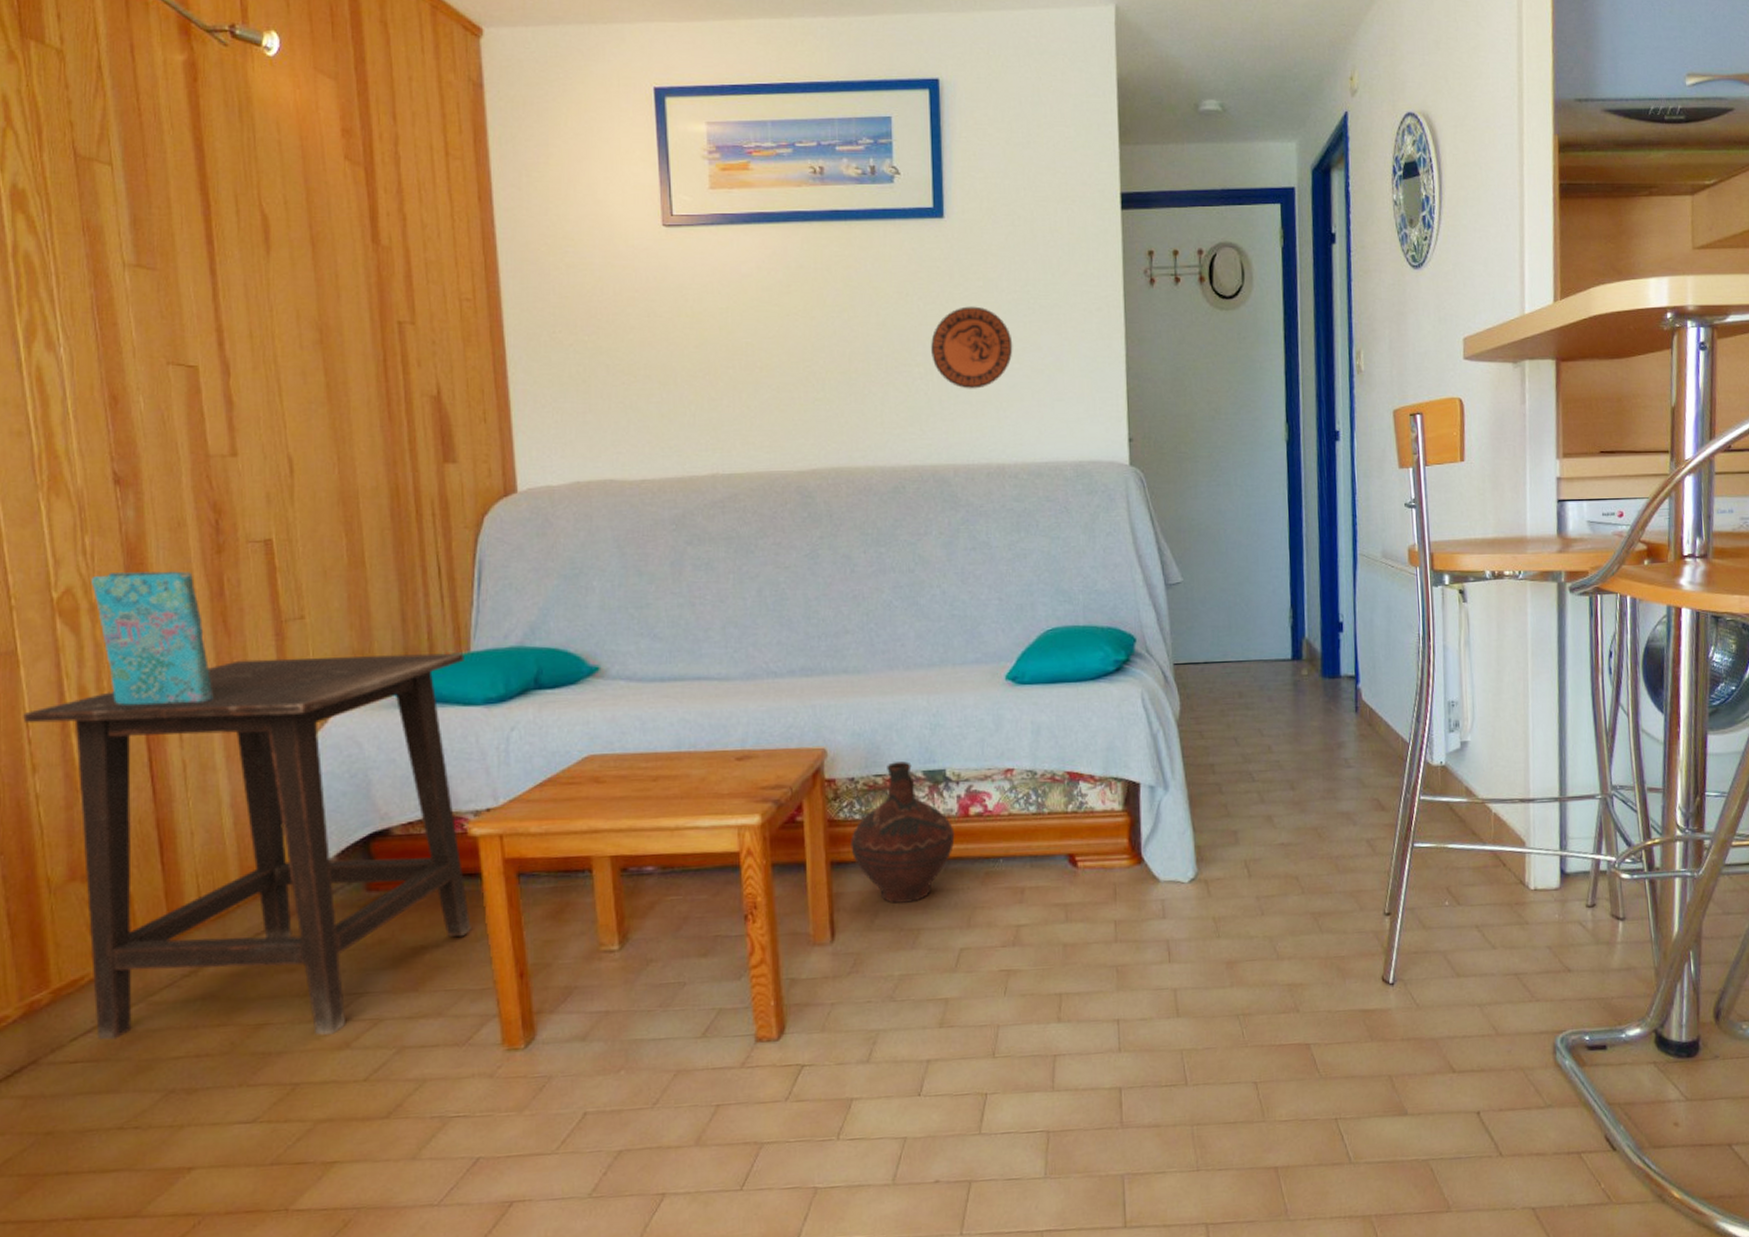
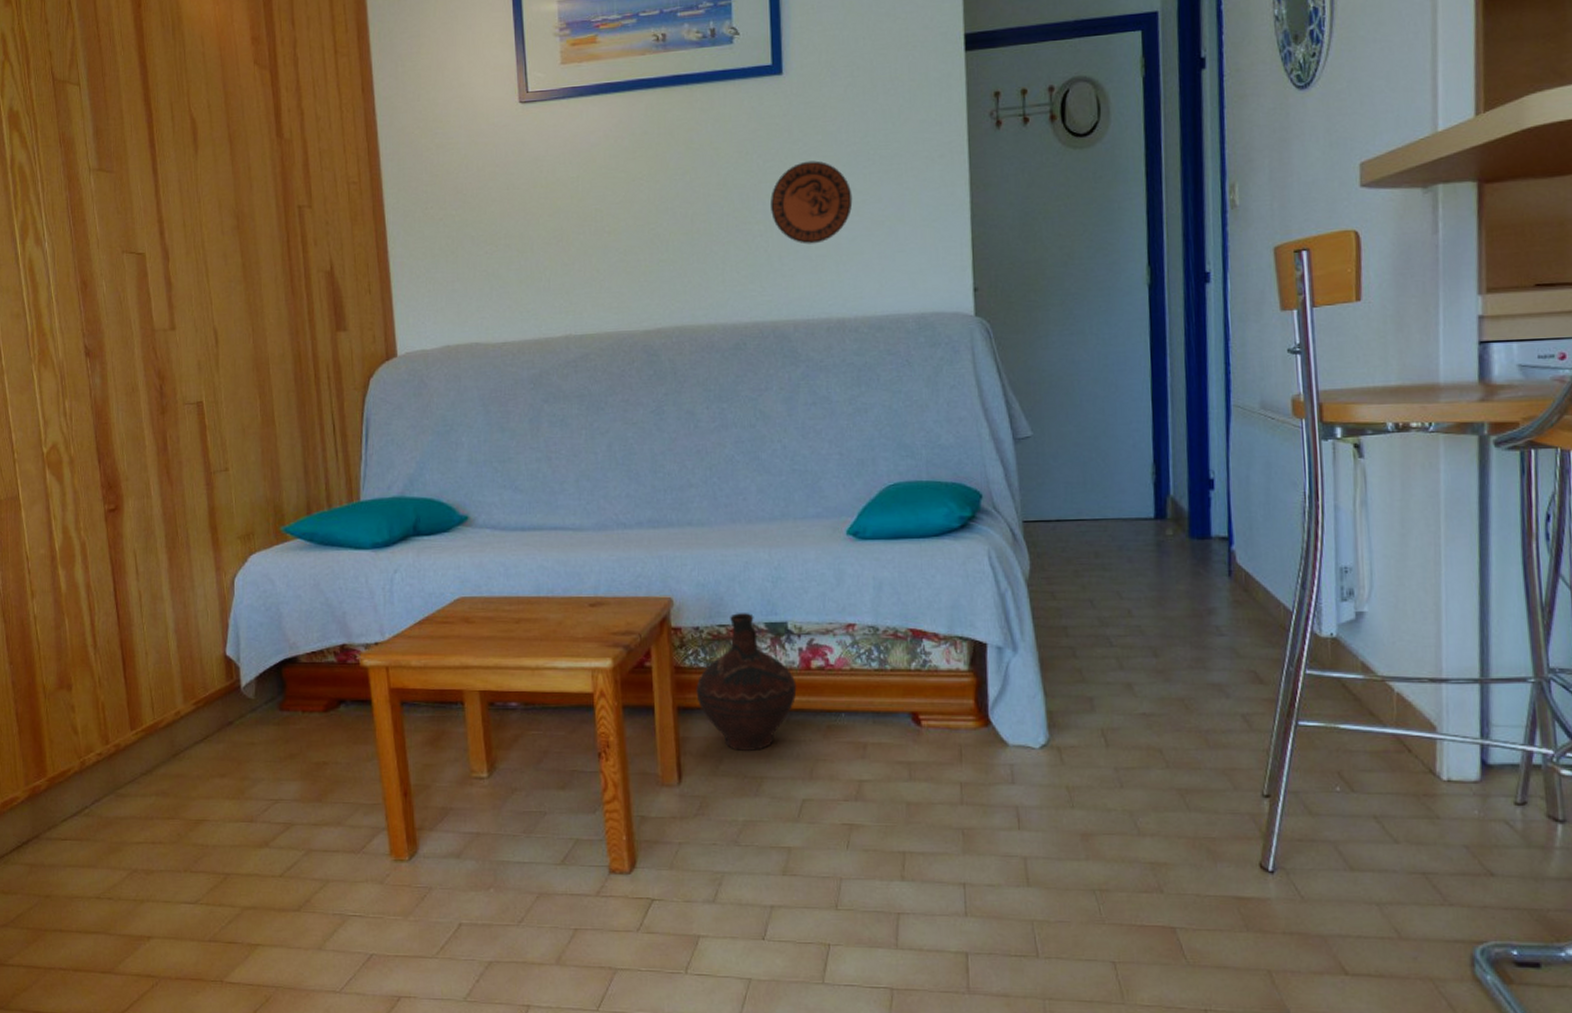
side table: present [23,652,471,1040] -> none [24,501,364,834]
cover: present [91,571,214,705] -> none [70,429,161,544]

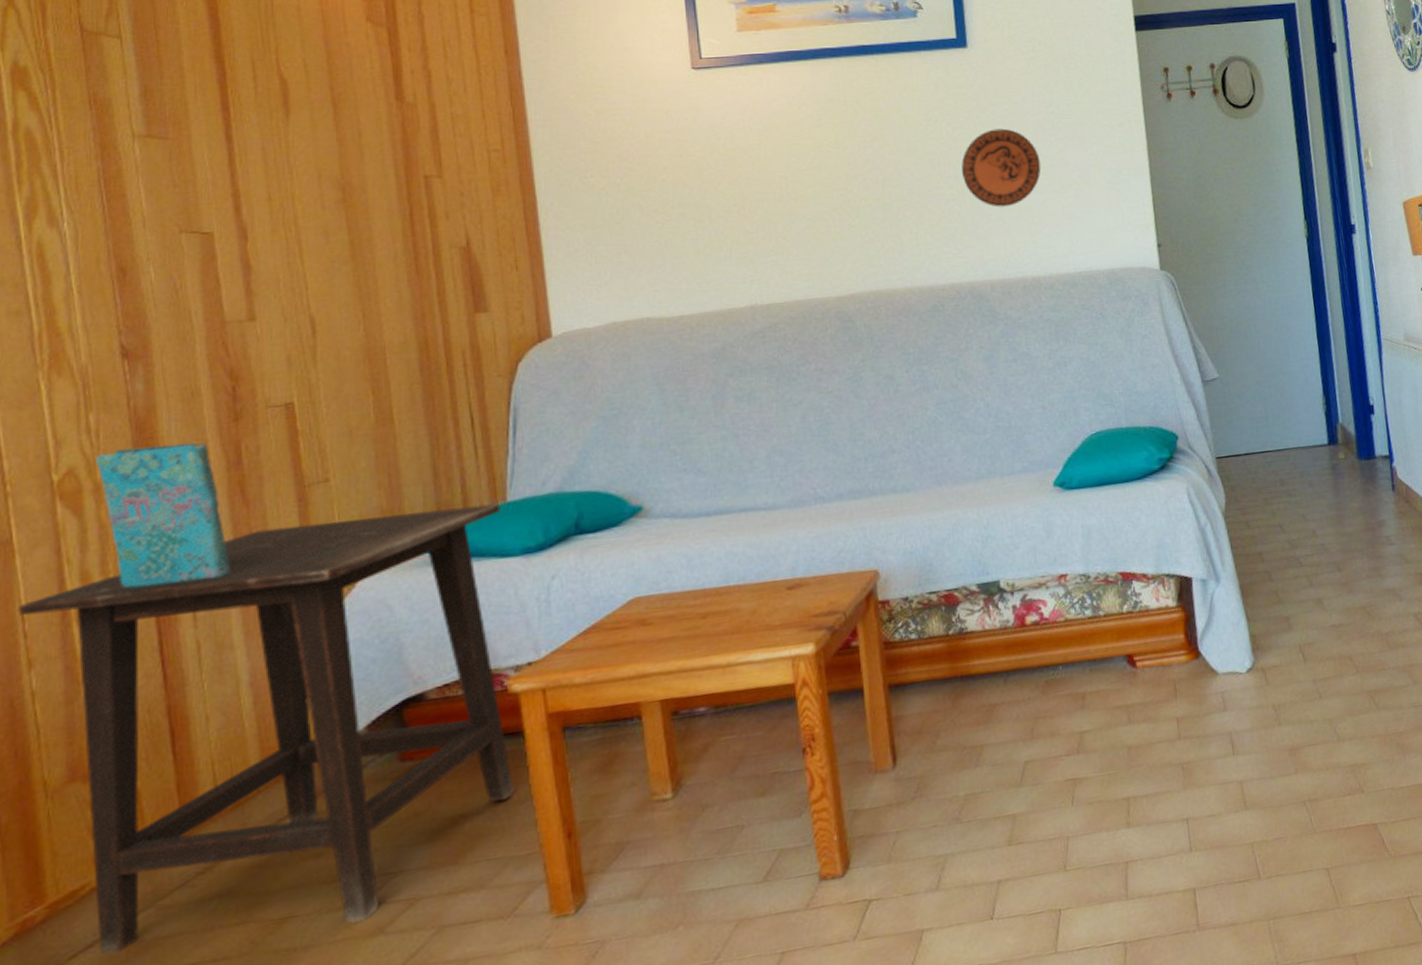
side table: none [24,501,364,834] -> present [18,503,514,955]
cover: none [70,429,161,544] -> present [96,442,231,588]
ceramic jug: present [696,613,797,751] -> none [907,576,1013,722]

